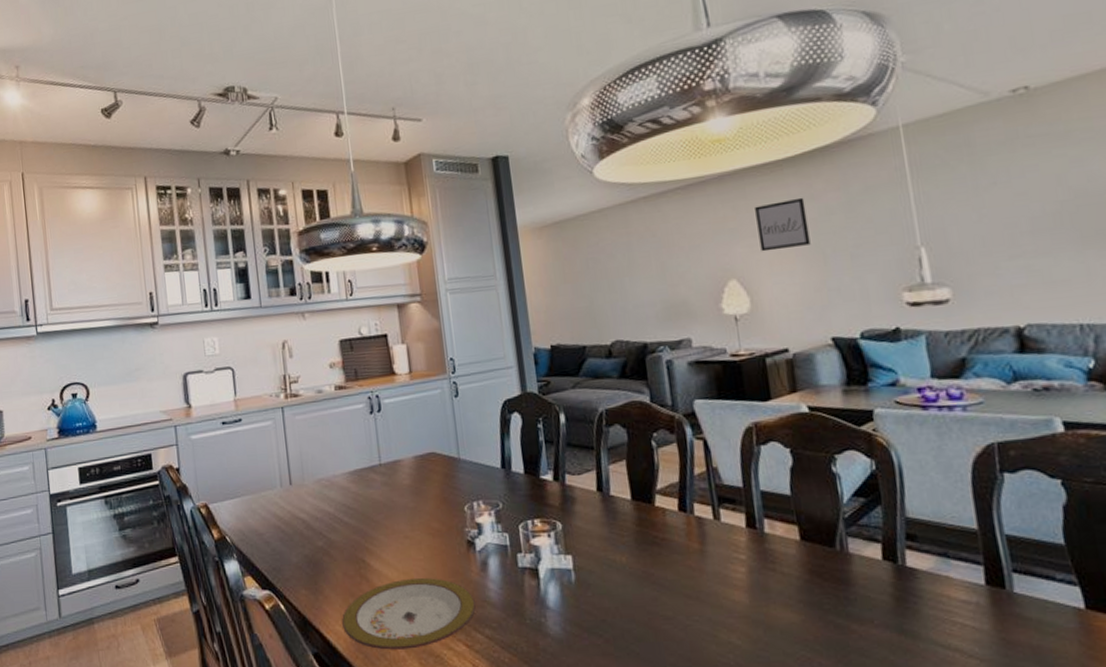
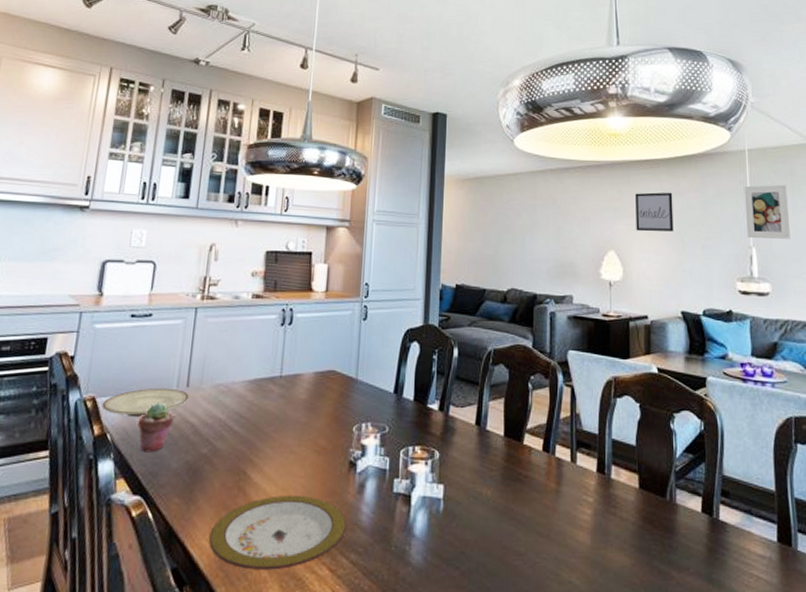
plate: none [215,488,295,519] -> present [102,387,190,418]
potted succulent: none [251,502,285,550] -> present [137,402,174,453]
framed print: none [901,160,974,237] -> present [744,184,791,239]

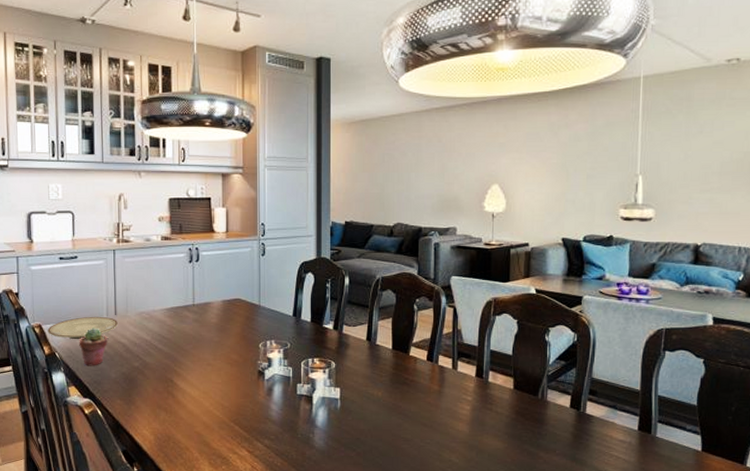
plate: present [209,494,346,570] -> none [149,397,259,452]
wall art: present [635,192,674,232] -> none [521,124,560,165]
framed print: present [744,184,791,239] -> none [634,111,682,167]

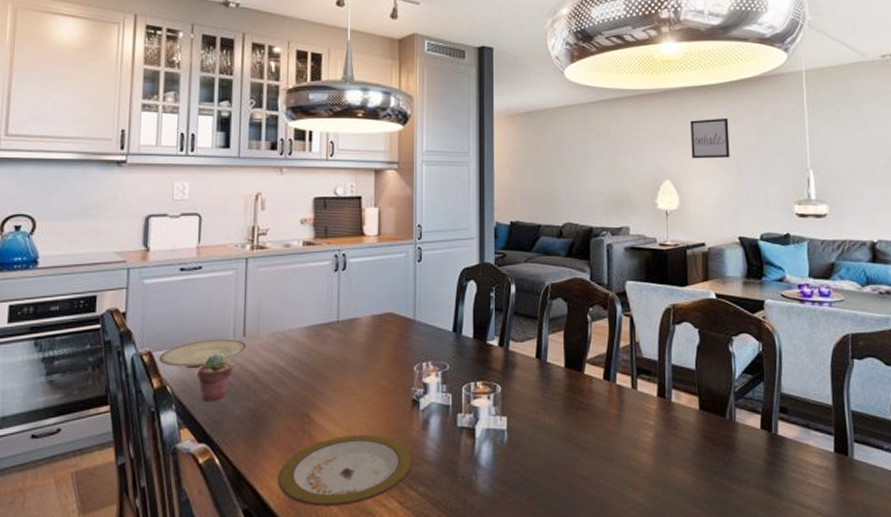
plate: none [149,397,259,452] -> present [278,434,412,507]
wall art: none [521,124,560,165] -> present [691,117,730,159]

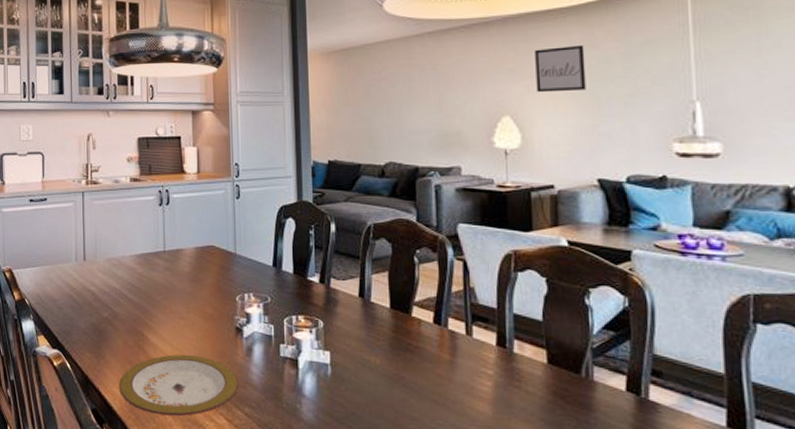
plate: present [159,338,247,369] -> none [18,261,88,286]
potted succulent: present [197,353,233,402] -> none [48,273,77,315]

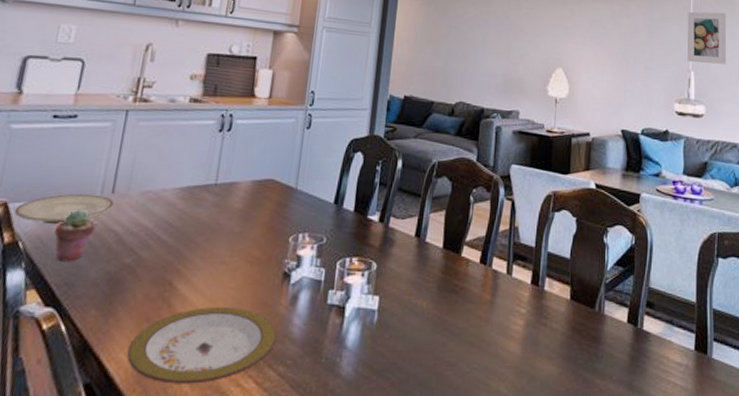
plate: none [18,261,88,286] -> present [14,193,115,225]
potted succulent: none [48,273,77,315] -> present [54,209,96,262]
wall art: present [535,44,586,93] -> none [584,13,621,52]
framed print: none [684,22,753,91] -> present [687,11,727,64]

